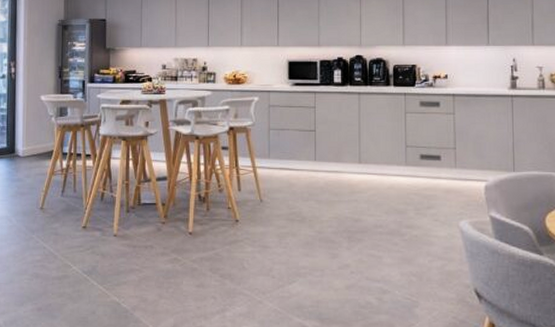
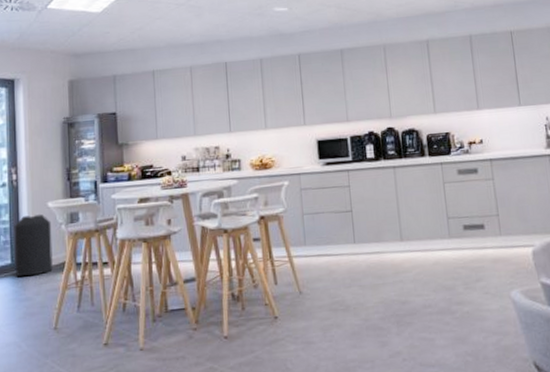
trash can: none [9,106,43,160] -> present [14,214,53,277]

